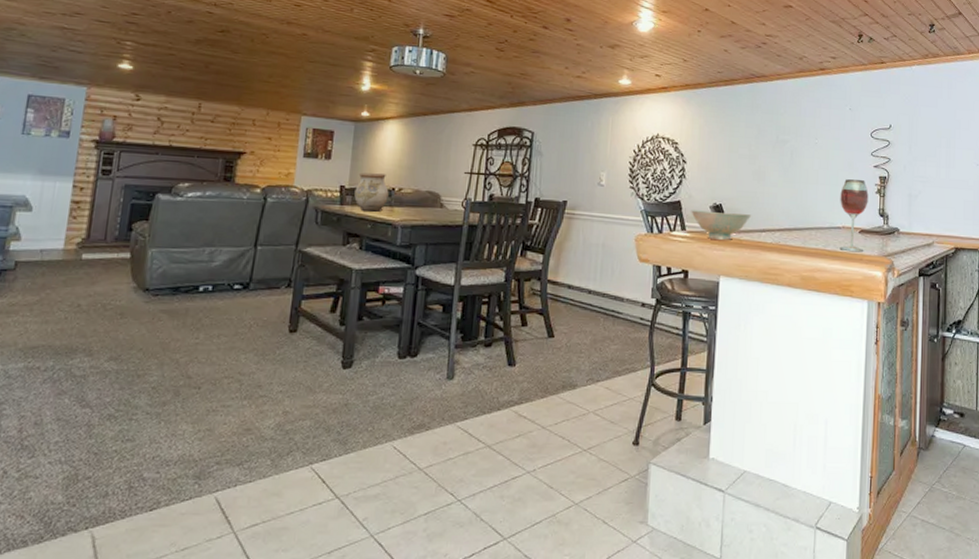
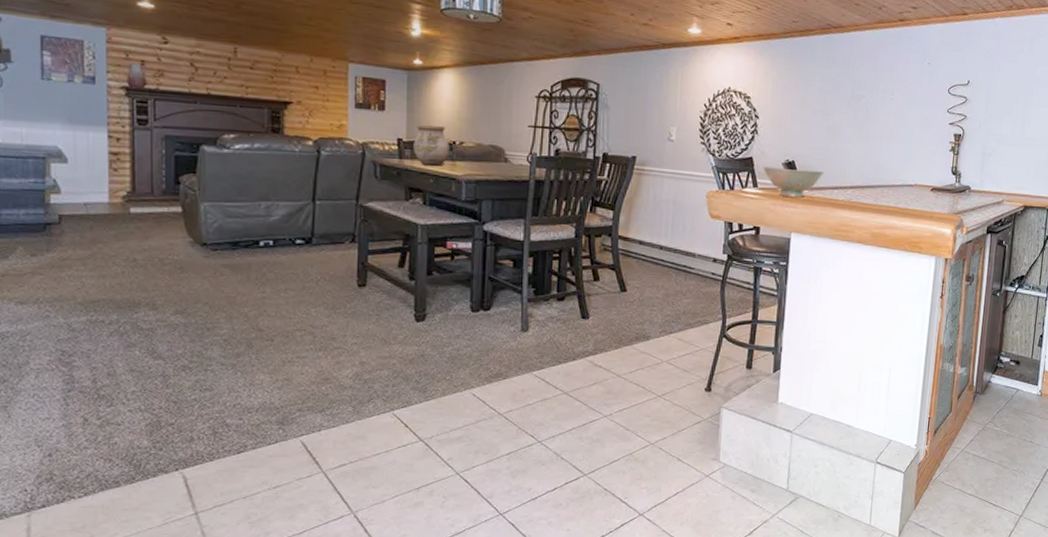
wineglass: present [839,179,869,253] -> none [910,136,943,210]

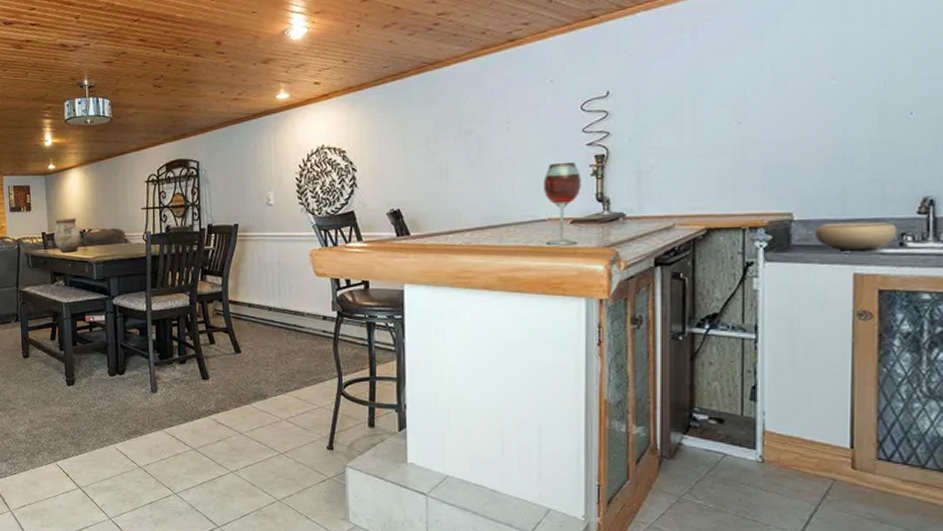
bowl: present [763,166,825,198] -> none [366,217,436,248]
wineglass: none [910,136,943,210] -> present [543,163,581,246]

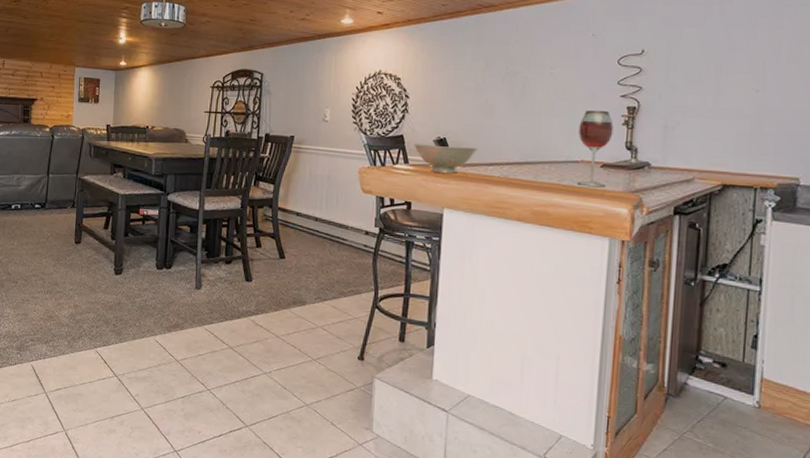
vase: present [54,218,81,252] -> none [118,113,144,147]
bowl: none [366,217,436,248] -> present [414,144,478,174]

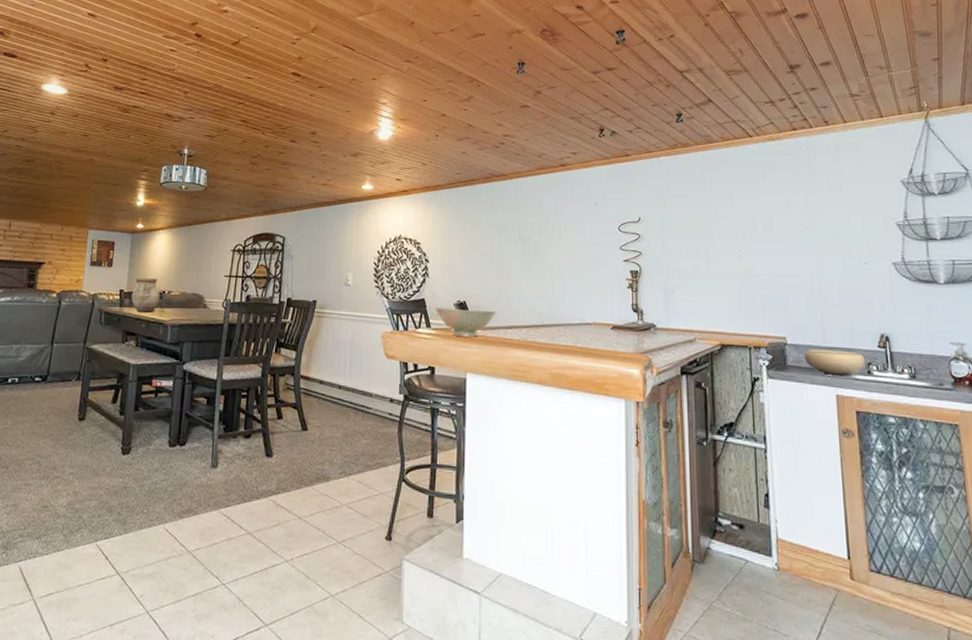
vase: none [118,113,144,147] -> present [131,278,160,313]
wineglass: present [577,111,614,188] -> none [589,274,620,349]

